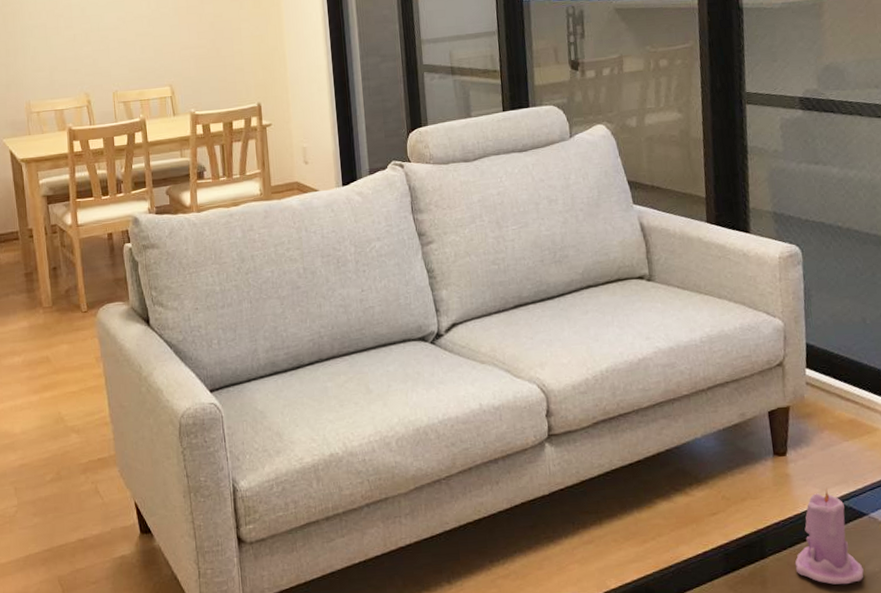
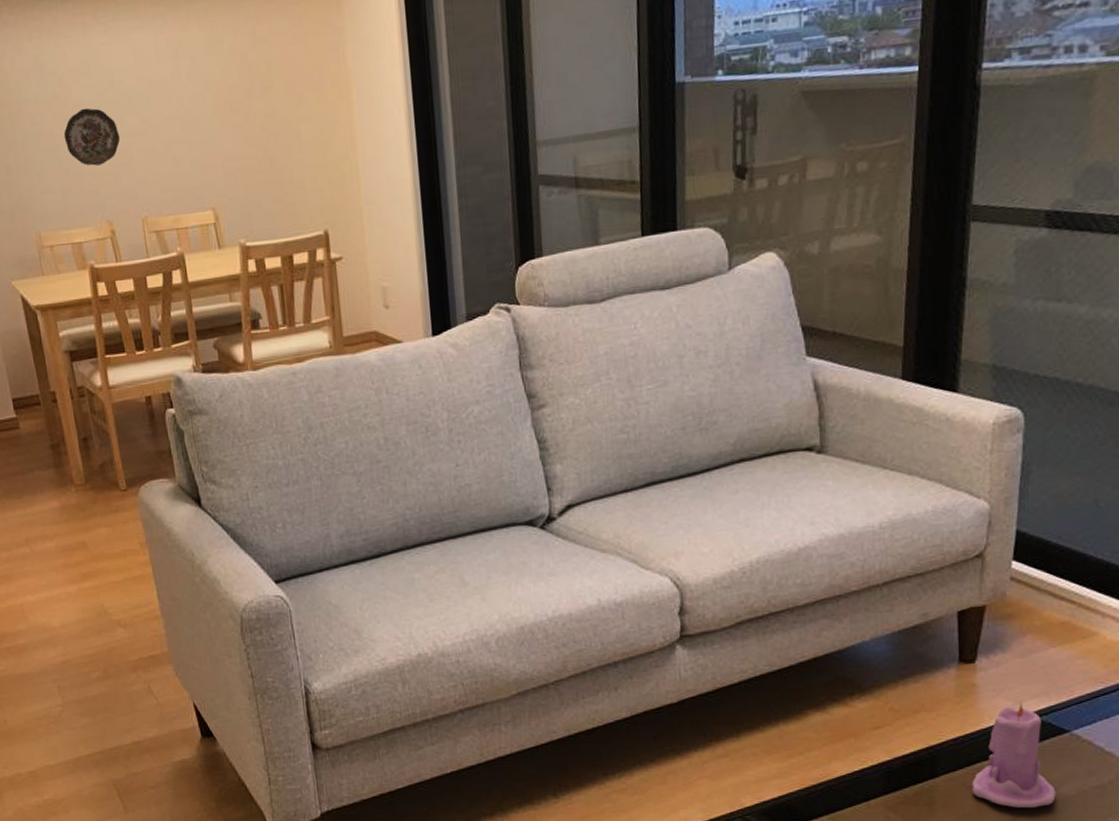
decorative plate: none [54,8,100,51] -> present [63,108,121,166]

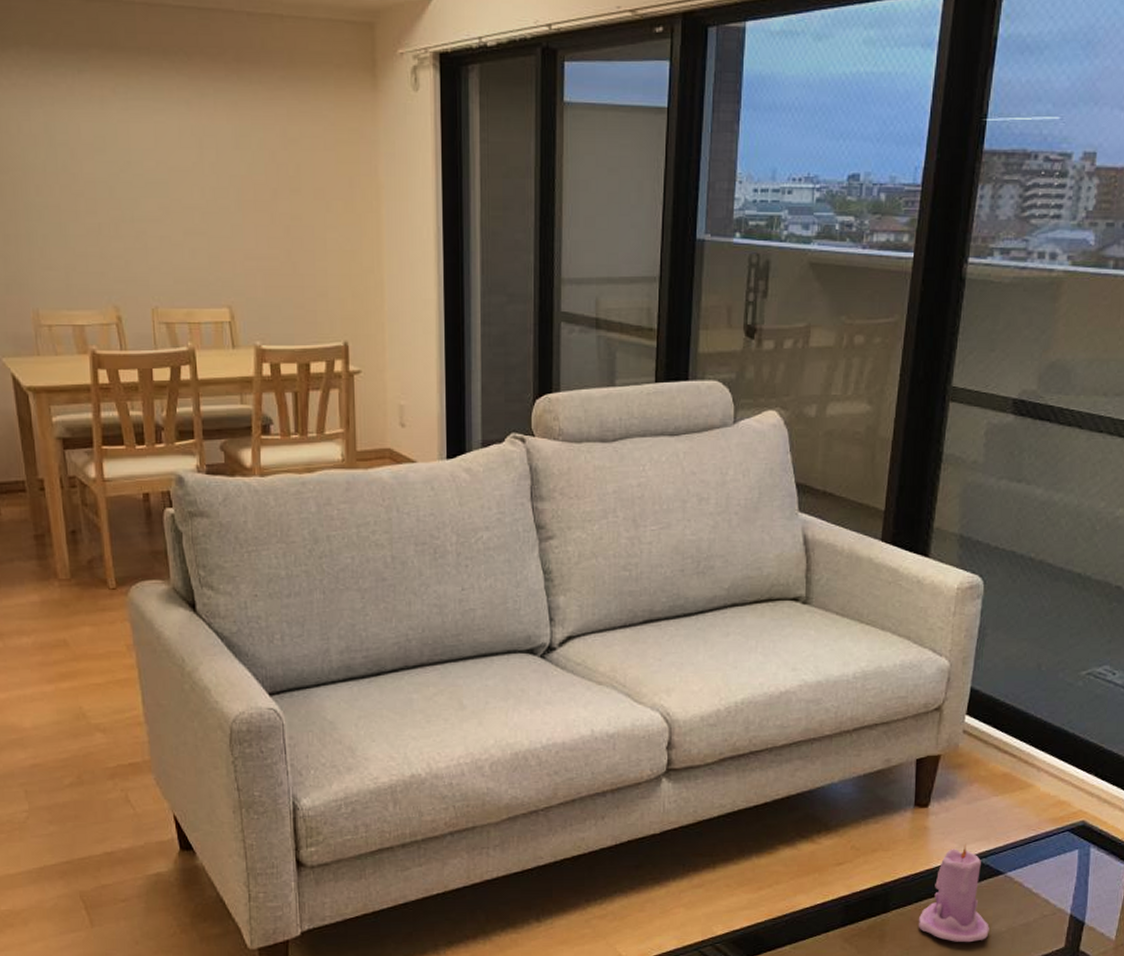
decorative plate: present [63,108,121,166] -> none [71,185,134,247]

